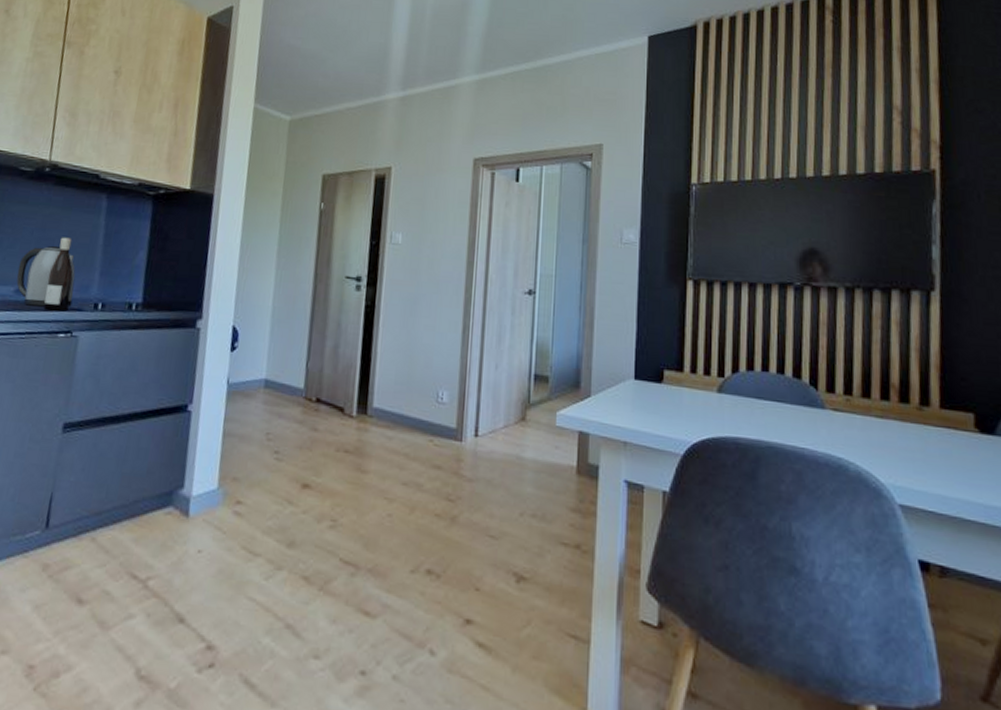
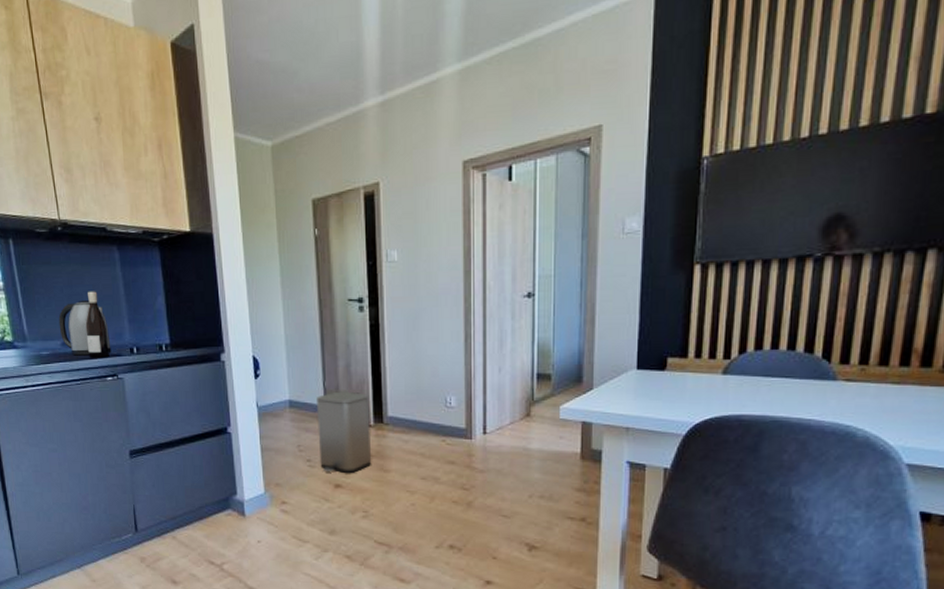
pedal bin: none [289,374,355,473] -> present [317,391,371,474]

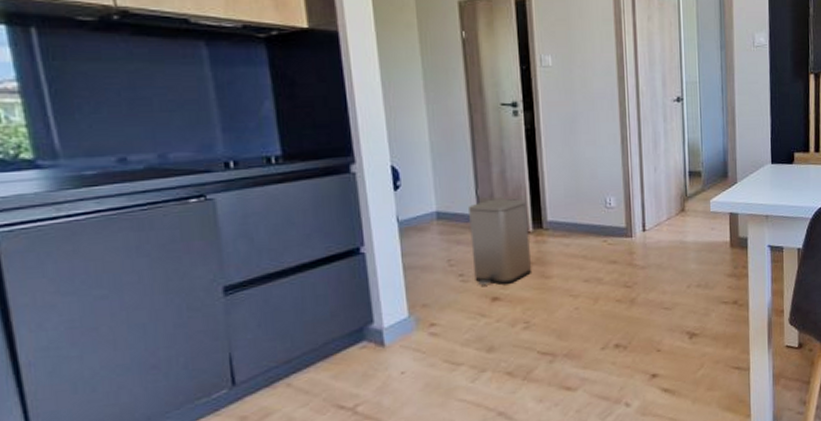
kettle: present [58,301,112,356] -> none [112,106,197,175]
bottle: present [85,291,109,358] -> none [156,94,193,177]

